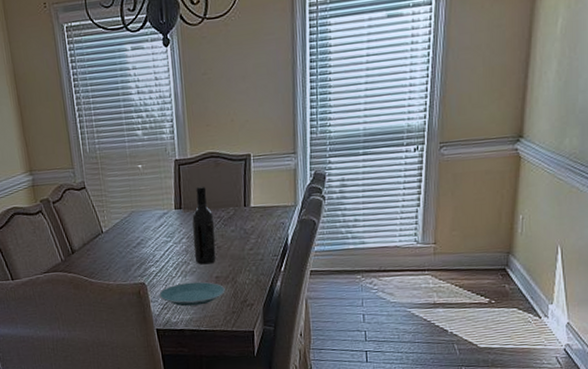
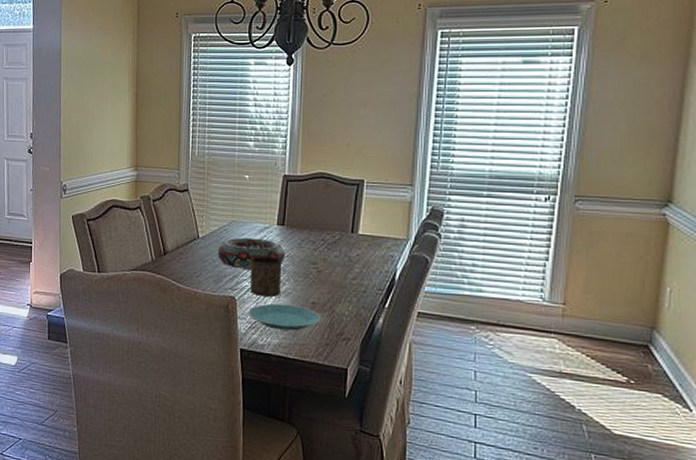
decorative bowl: none [122,224,187,257] -> present [218,237,286,270]
cup: none [154,240,186,279] -> present [250,256,283,297]
wine bottle: present [192,186,216,265] -> none [291,205,318,288]

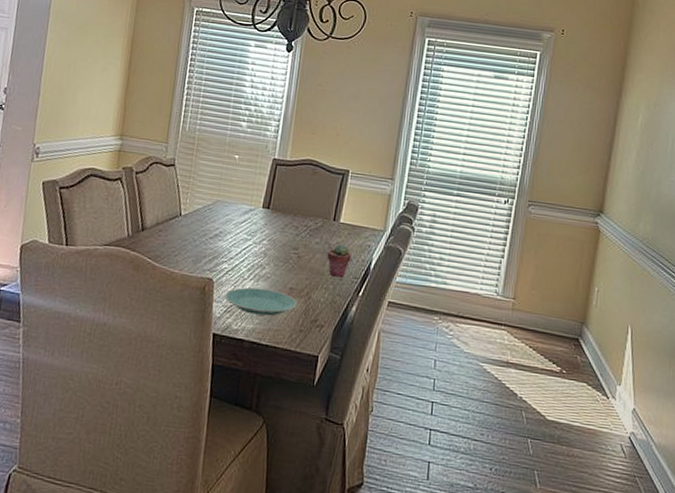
decorative bowl: present [218,237,286,270] -> none [199,218,268,252]
cup: present [250,256,283,297] -> none [229,238,264,281]
potted succulent: none [348,256,374,290] -> present [327,244,352,278]

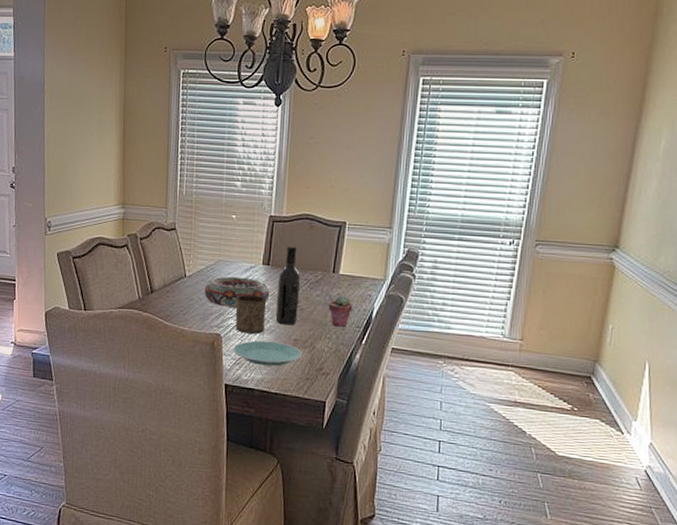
decorative bowl: none [199,218,268,252] -> present [204,276,270,308]
cup: none [229,238,264,281] -> present [235,294,267,334]
wine bottle: none [271,190,301,273] -> present [275,245,301,325]

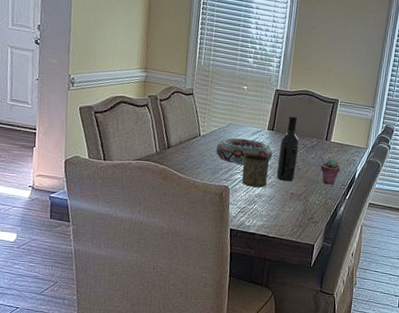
plate: present [233,340,302,367] -> none [239,193,297,215]

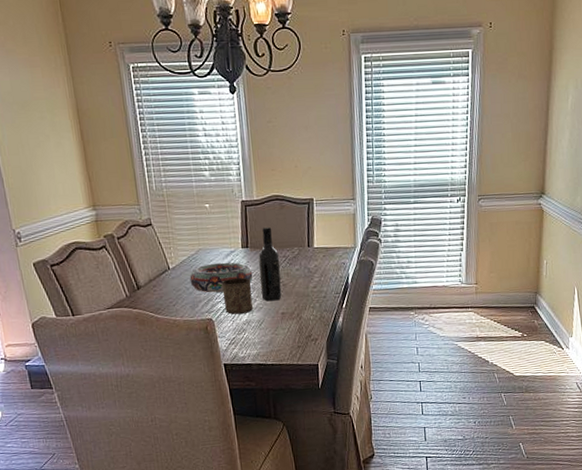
potted succulent: present [321,159,340,185] -> none [308,266,330,296]

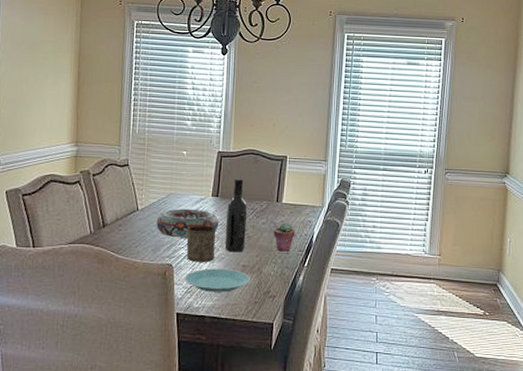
plate: none [226,317,291,342] -> present [184,268,250,292]
potted succulent: none [308,266,330,296] -> present [273,222,295,252]

